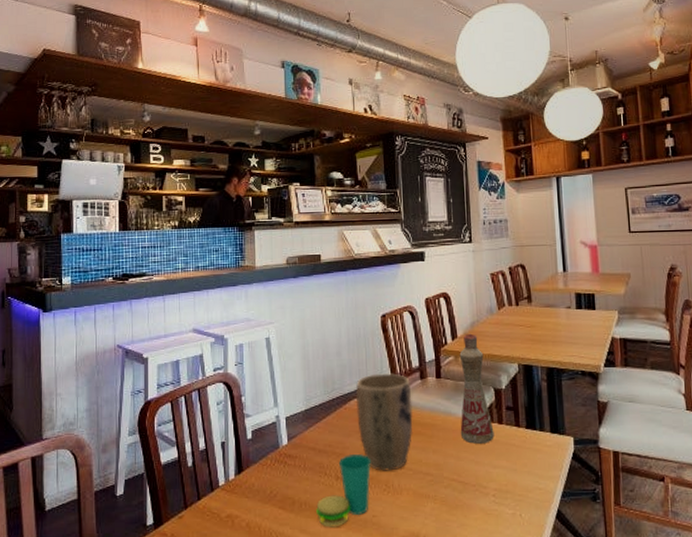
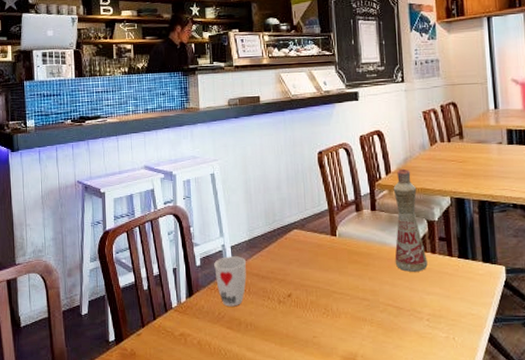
cup: none [267,428,302,484] -> present [214,256,247,307]
cup: present [316,454,371,528] -> none [261,281,311,346]
plant pot: present [355,373,413,471] -> none [294,206,350,296]

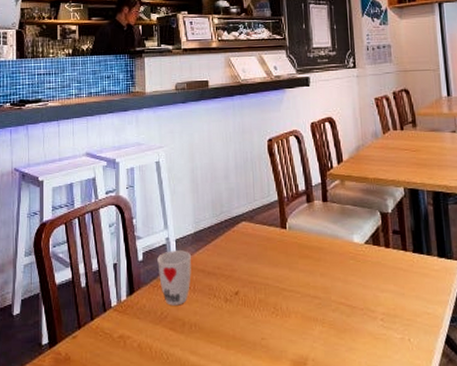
bottle: present [393,168,428,272] -> none [345,157,381,267]

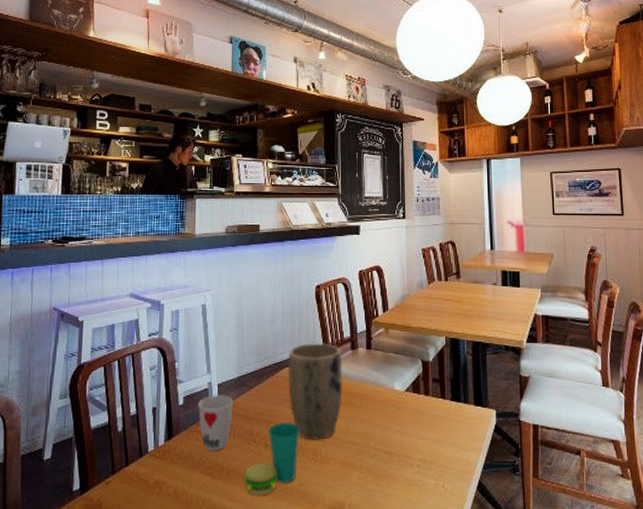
cup: none [206,277,259,349] -> present [244,423,300,495]
plant pot: none [243,196,301,294] -> present [287,343,343,440]

